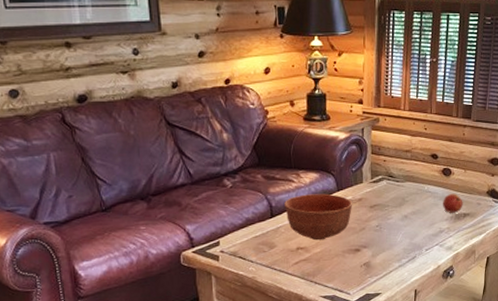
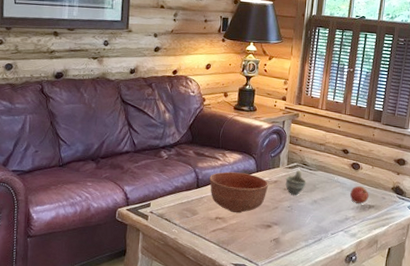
cup: none [371,183,394,212] -> present [285,170,307,195]

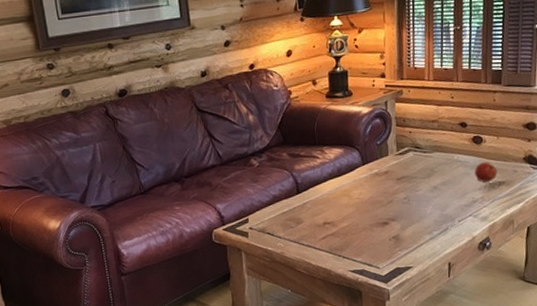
bowl: present [209,171,269,214] -> none [310,168,379,215]
cup: present [285,170,307,195] -> none [397,155,422,184]

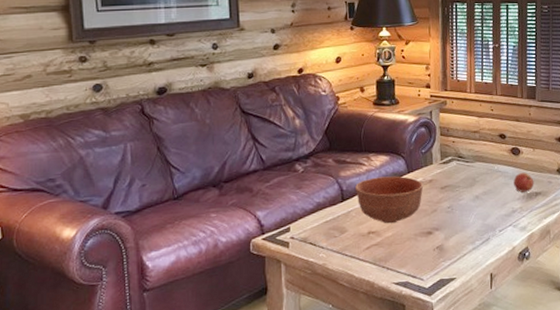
bowl: none [310,168,379,215] -> present [355,176,424,224]

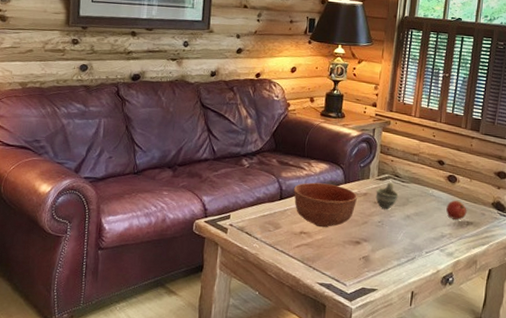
cup: none [441,164,465,193] -> present [375,182,399,209]

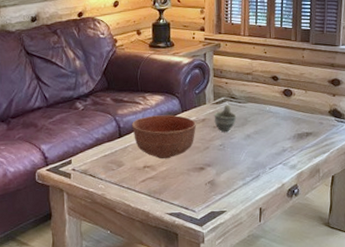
fruit: present [446,200,467,220] -> none [285,114,305,132]

